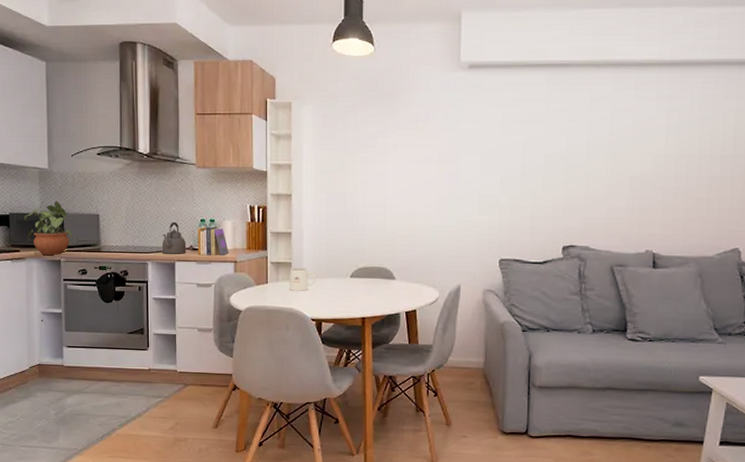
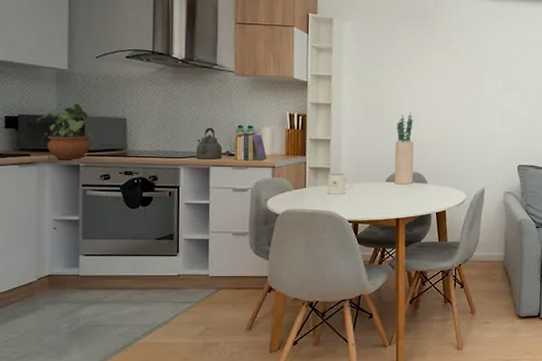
vase: none [359,200,381,281] -> present [394,111,415,185]

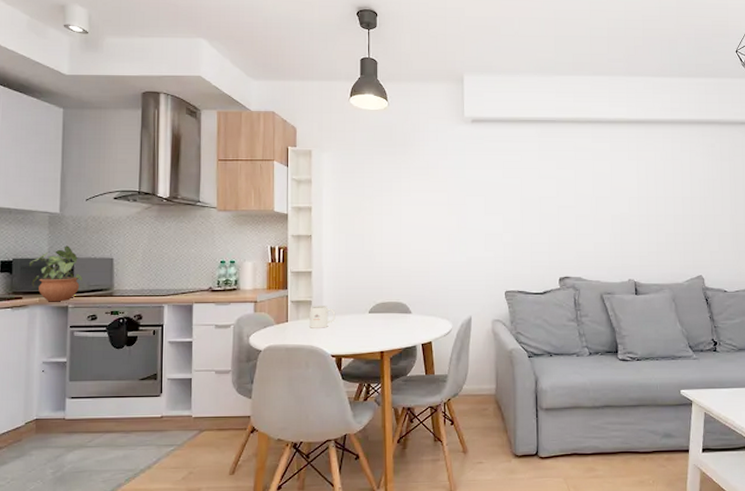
kettle: present [196,127,223,161] -> none [180,264,206,297]
books: present [234,132,267,162] -> none [216,267,249,297]
vase: present [394,111,415,185] -> none [377,240,397,316]

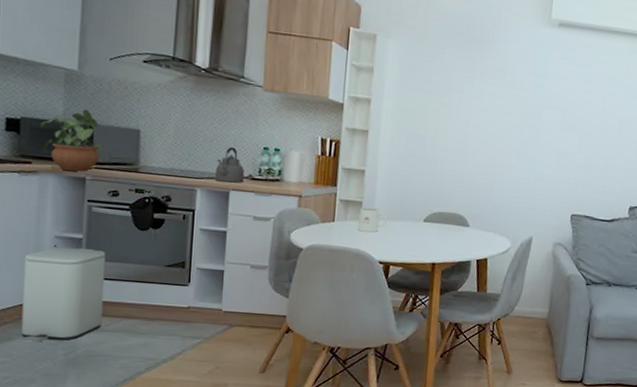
pedal bin: none [14,370,87,463] -> present [21,247,106,341]
kettle: none [180,264,206,297] -> present [215,147,245,184]

